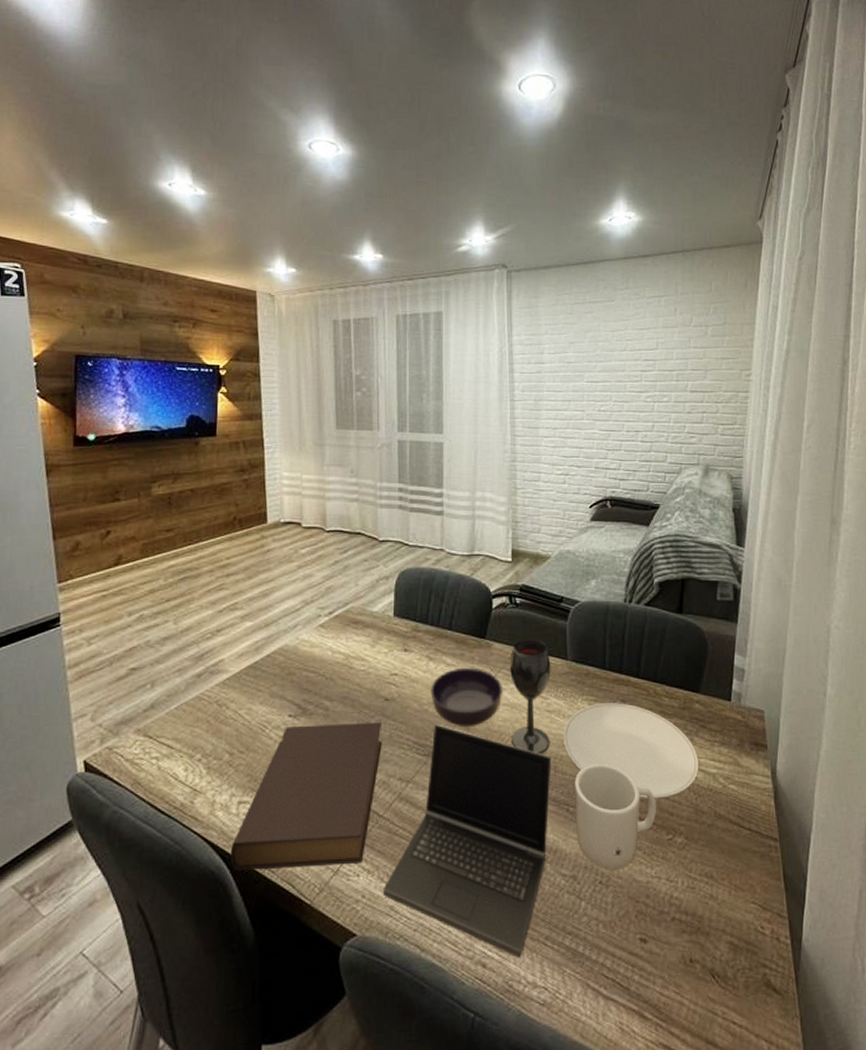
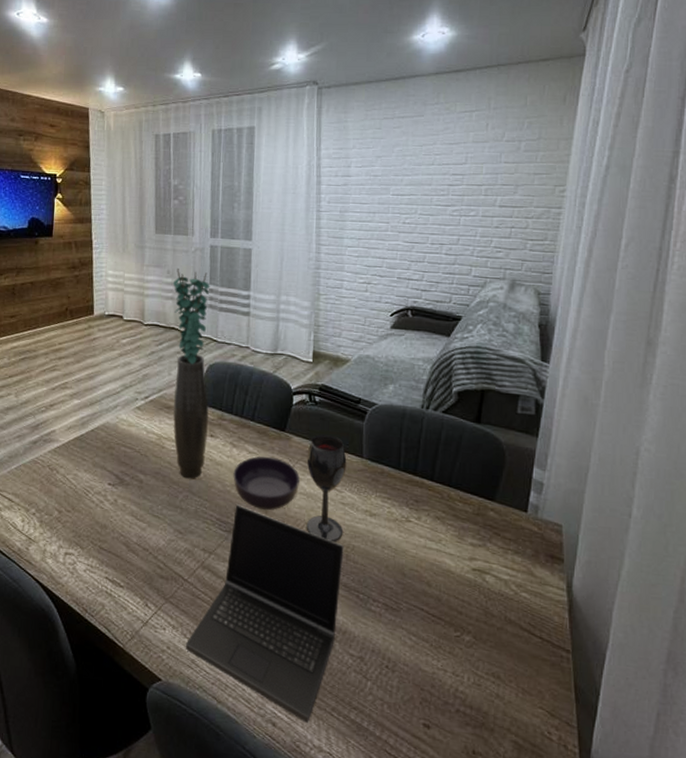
book: present [230,722,382,871] -> none [57,493,188,619]
vase: none [357,466,401,701] -> present [172,267,210,479]
plate: present [564,703,699,799] -> none [356,501,491,598]
mug: present [575,763,657,870] -> none [364,556,446,658]

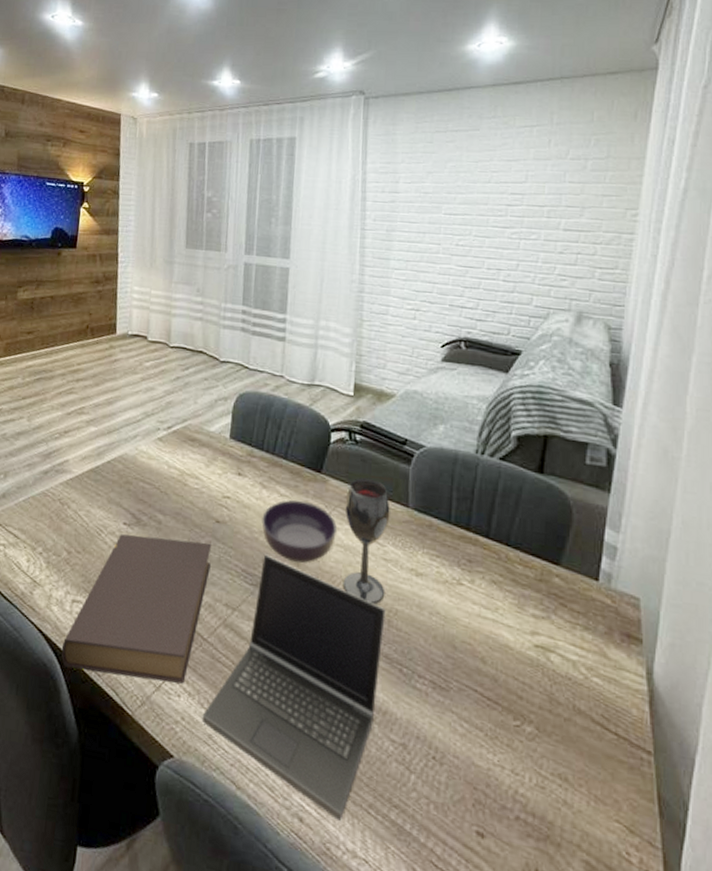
book: none [57,493,188,619] -> present [61,534,211,684]
vase: present [172,267,210,479] -> none [197,286,243,522]

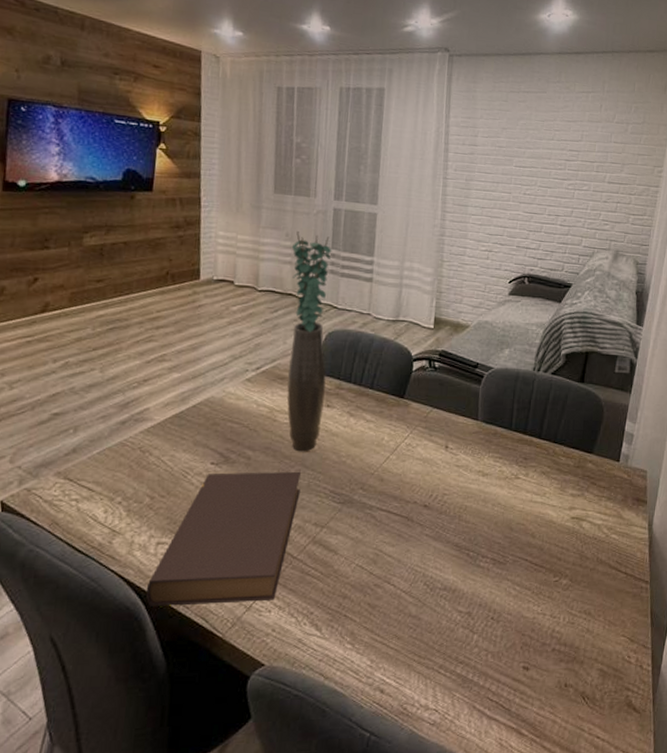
vase: none [197,286,243,522] -> present [286,230,332,452]
laptop computer: present [201,554,386,821] -> none [292,475,457,684]
bowl: present [262,499,337,564] -> none [349,424,417,479]
wine glass: present [343,477,390,604] -> none [421,399,463,504]

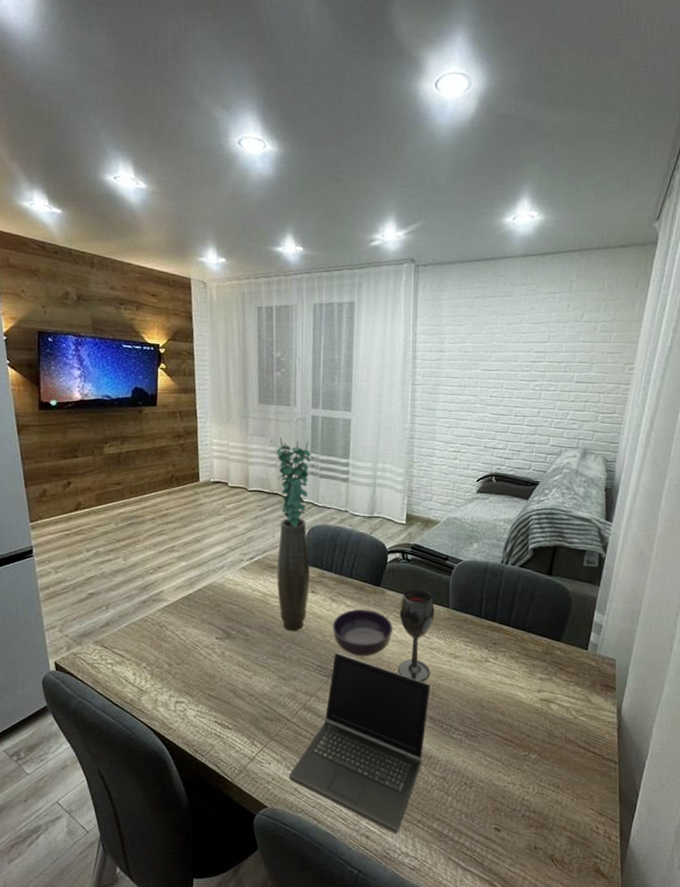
book: present [145,471,301,607] -> none [169,646,291,755]
laptop computer: none [292,475,457,684] -> present [288,652,431,834]
bowl: none [349,424,417,479] -> present [332,609,393,657]
wine glass: none [421,399,463,504] -> present [398,588,435,682]

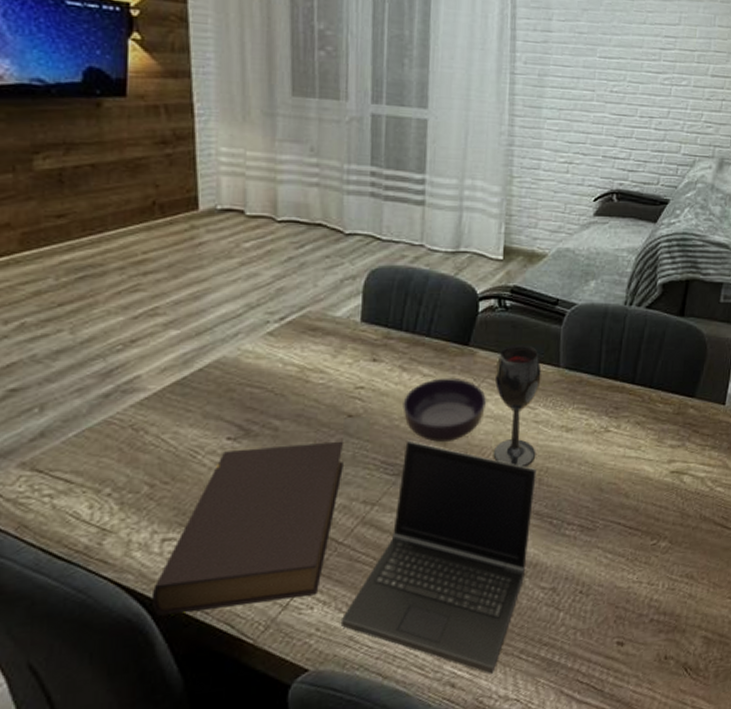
book: none [169,646,291,755] -> present [151,441,344,616]
vase: present [275,437,312,631] -> none [318,143,372,418]

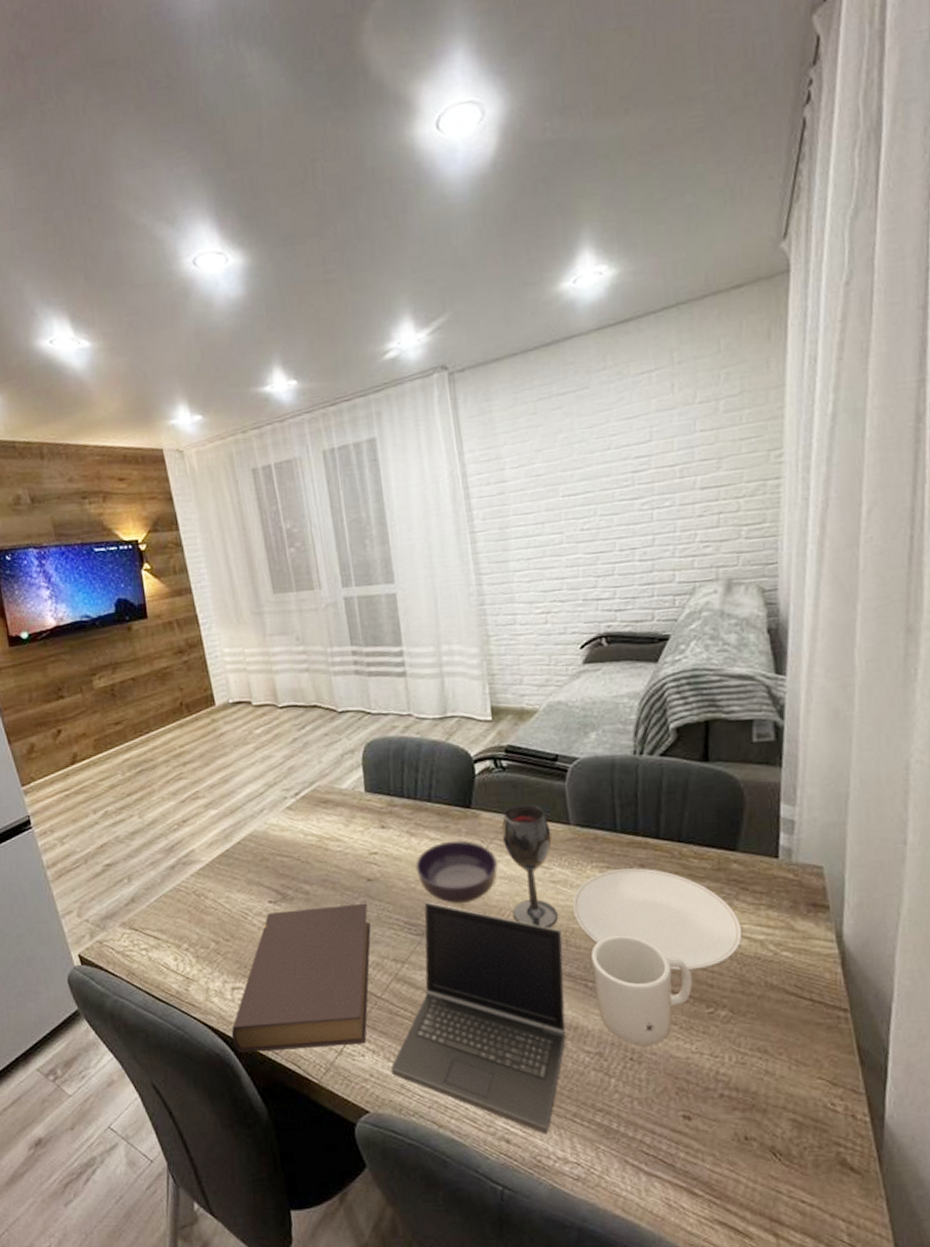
plate: none [550,410,689,507] -> present [572,868,743,972]
mug: none [558,473,644,579] -> present [591,934,693,1046]

